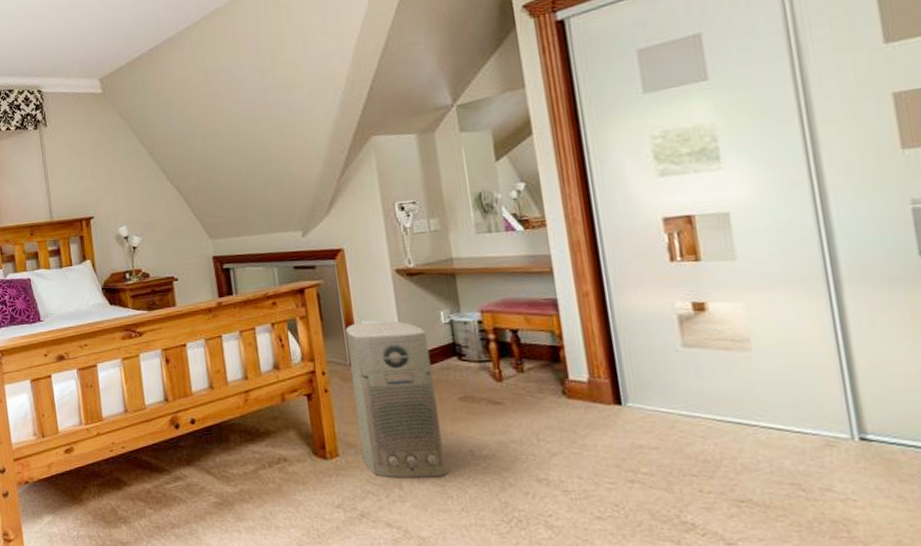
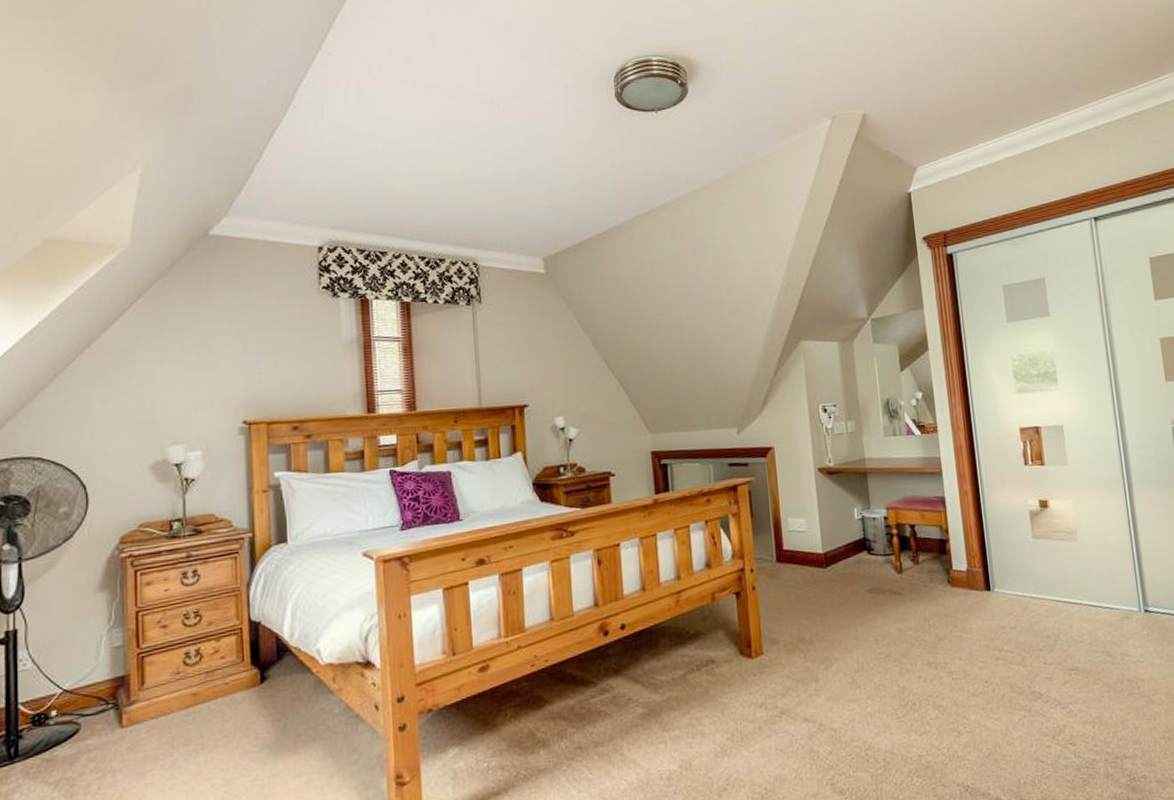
air purifier: present [345,321,448,478] -> none [772,517,857,672]

